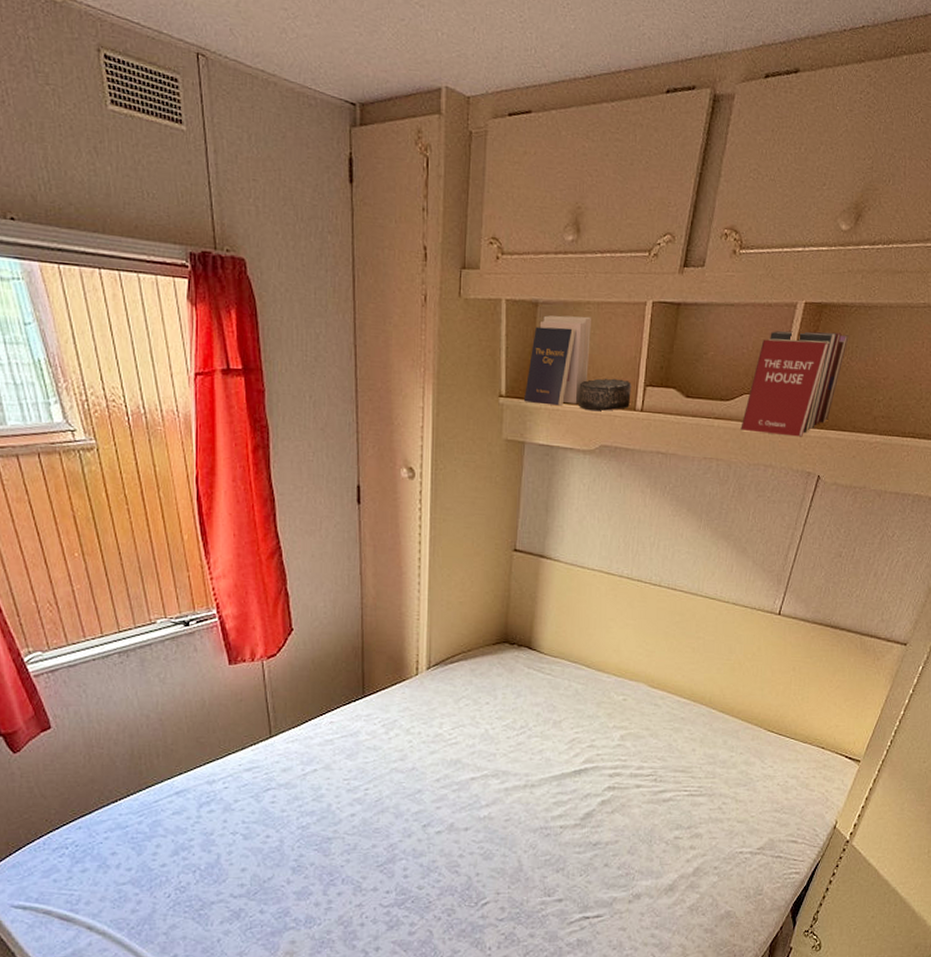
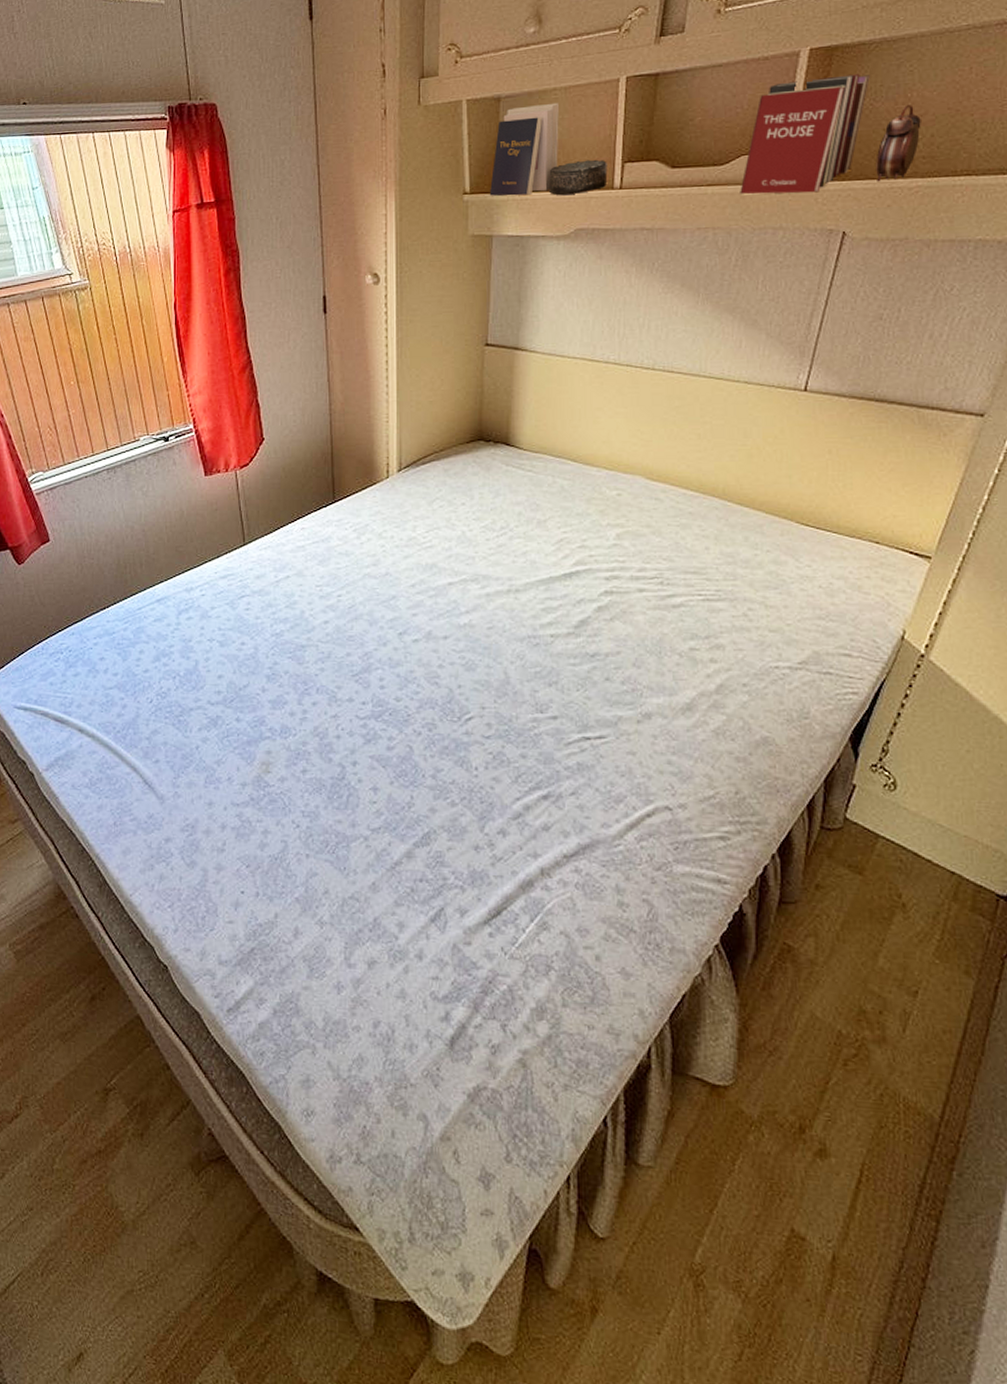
alarm clock: none [847,368,884,434] -> present [876,105,921,182]

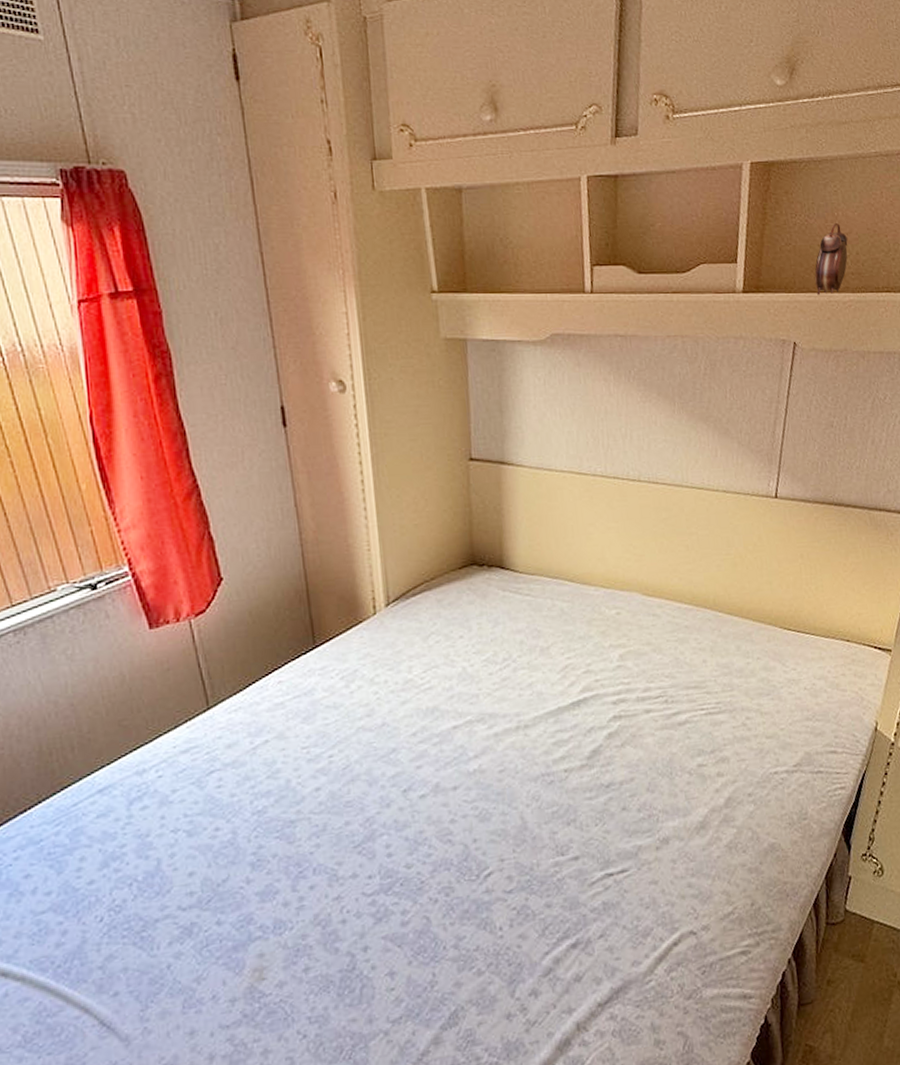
books: present [490,102,559,197] -> none [459,198,527,297]
decorative box: present [549,159,608,195] -> none [519,261,578,297]
books: present [740,74,870,195] -> none [702,191,803,304]

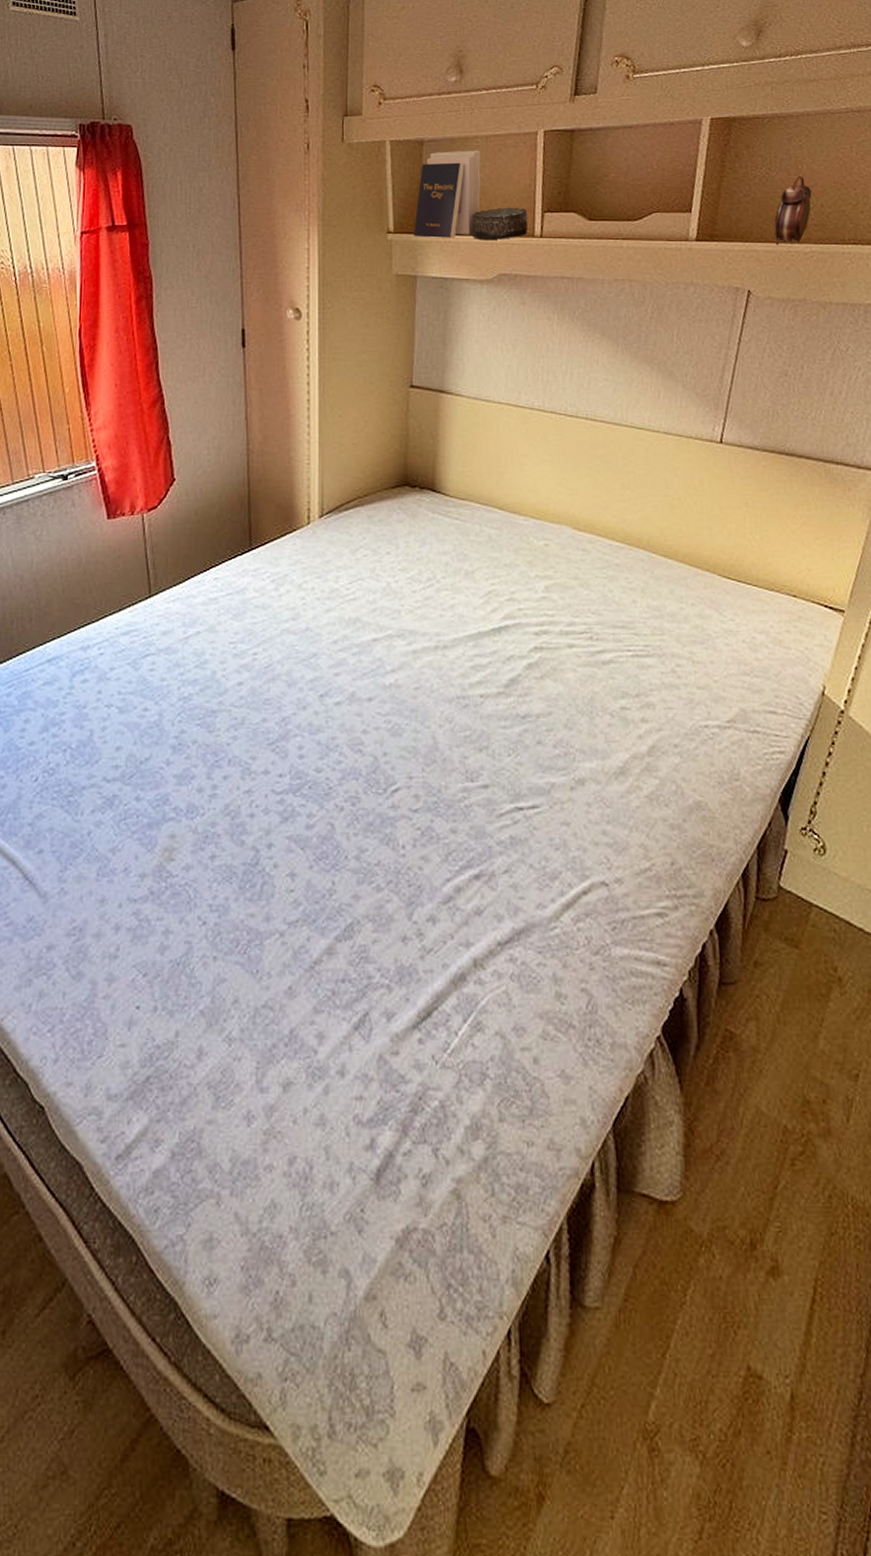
books: none [459,198,527,297] -> present [414,150,481,238]
decorative box: none [519,261,578,297] -> present [471,207,528,239]

